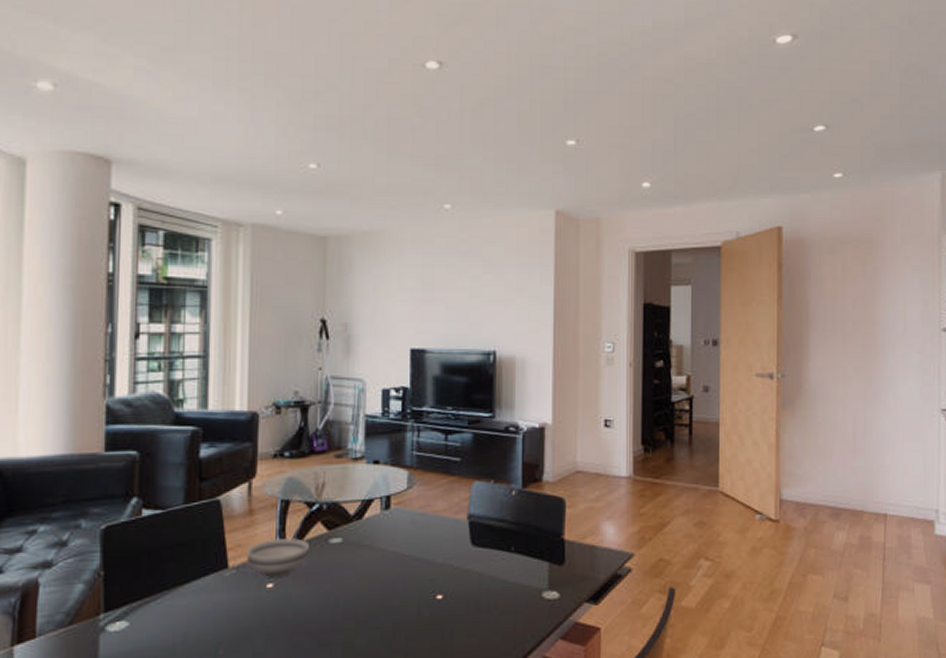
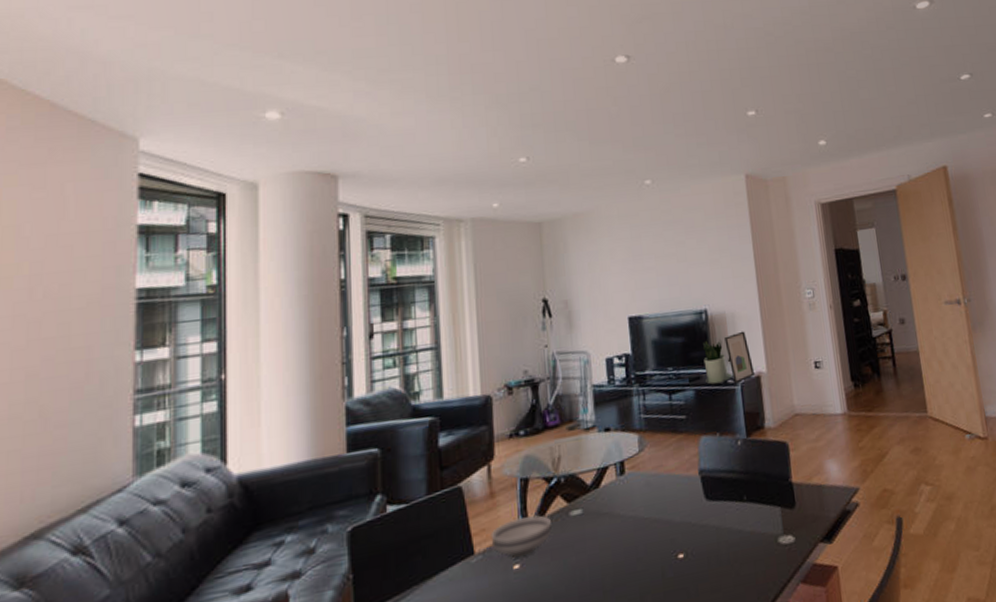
planter: none [486,383,514,430] -> present [703,340,732,385]
picture frame: none [511,378,538,432] -> present [724,331,754,384]

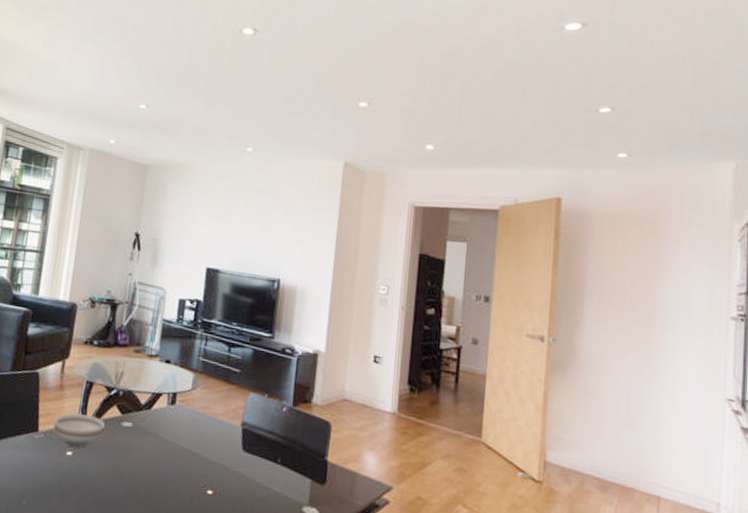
planter: present [703,340,732,385] -> none [265,307,290,351]
picture frame: present [724,331,754,384] -> none [290,308,313,355]

